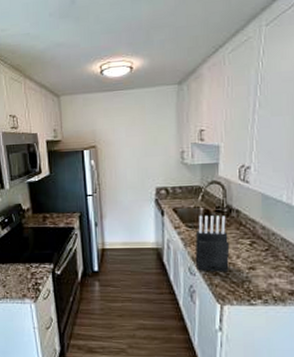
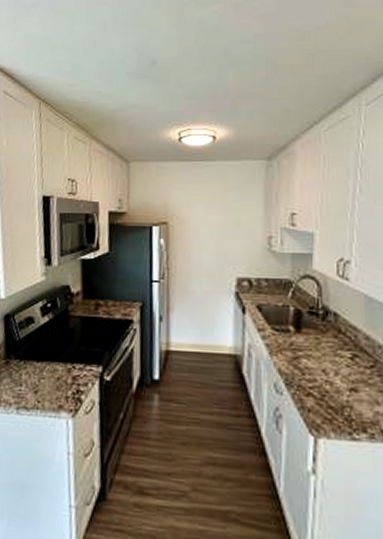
knife block: present [195,215,230,272] -> none [282,316,326,393]

